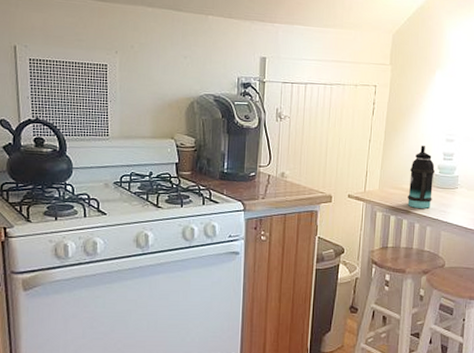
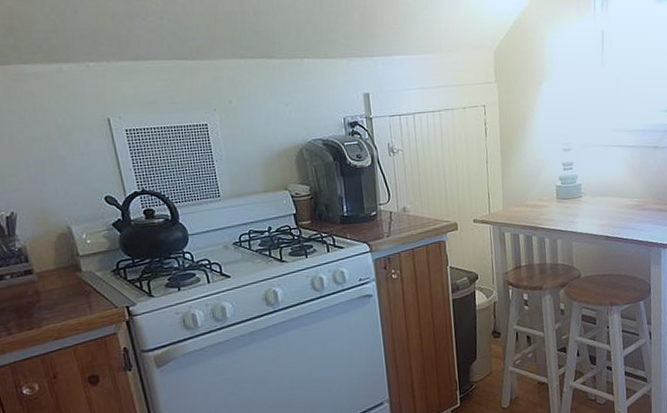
bottle: present [407,145,435,209] -> none [532,159,558,223]

